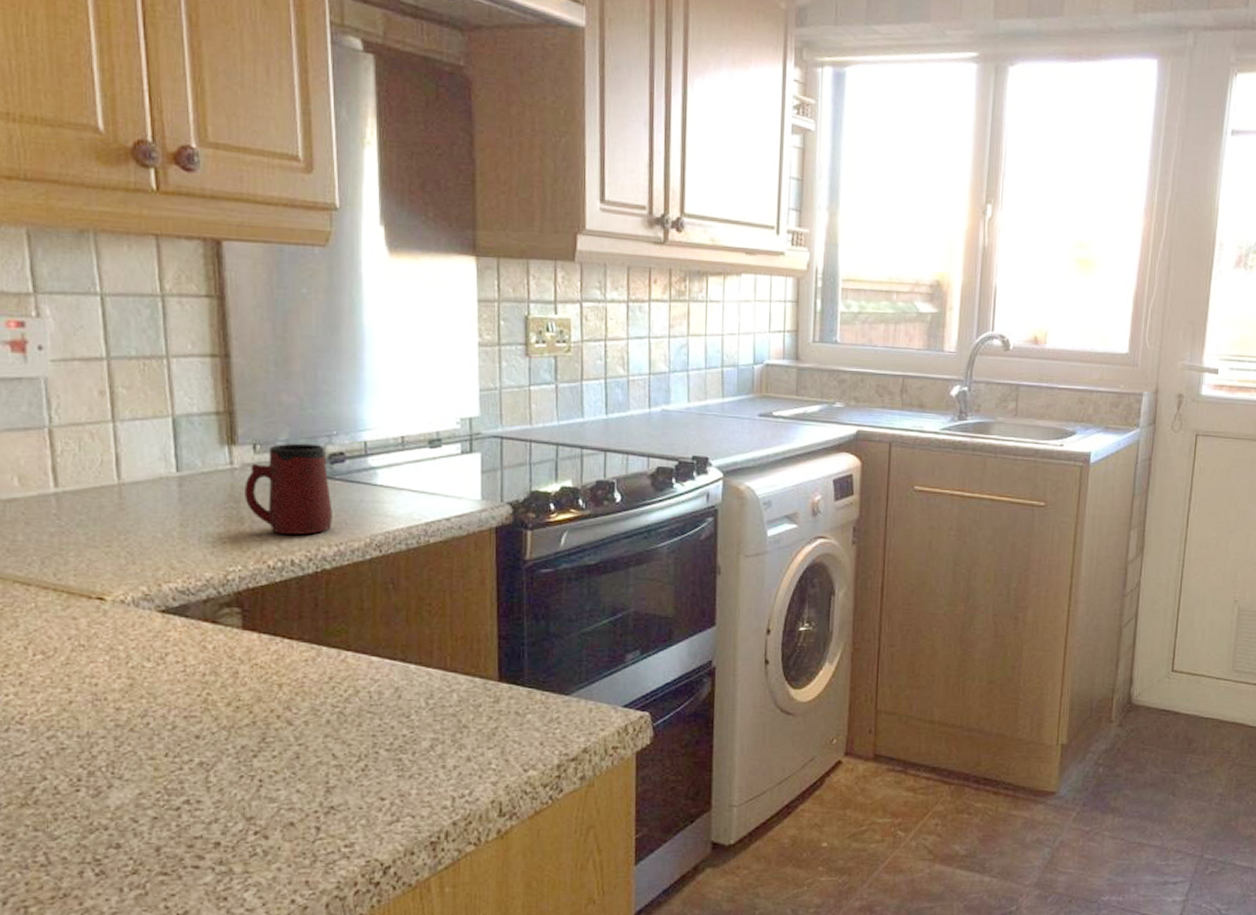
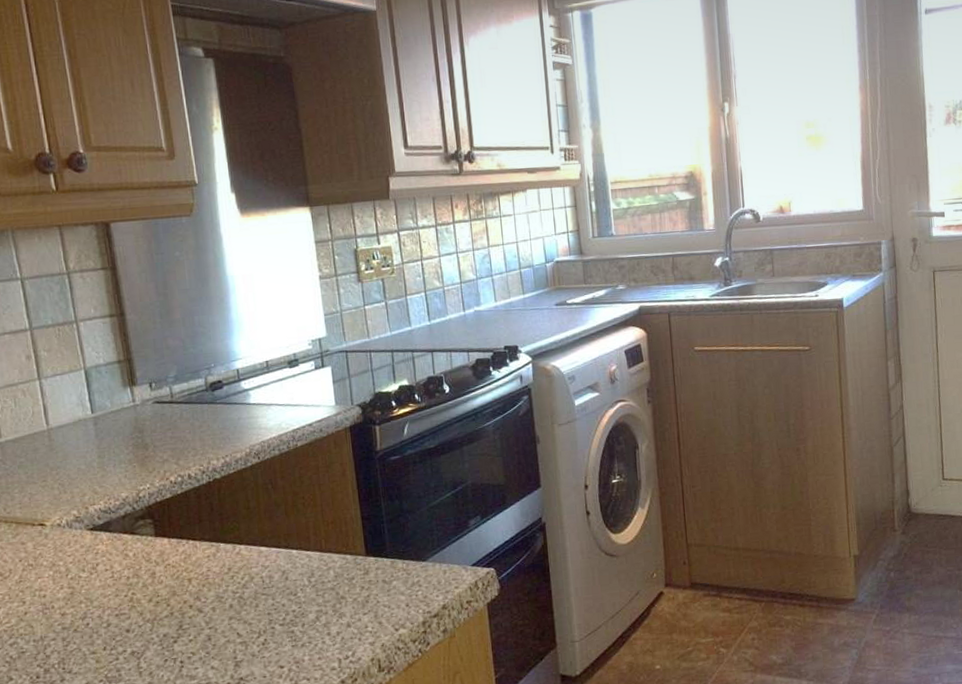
mug: present [244,443,333,535] -> none [146,376,218,454]

